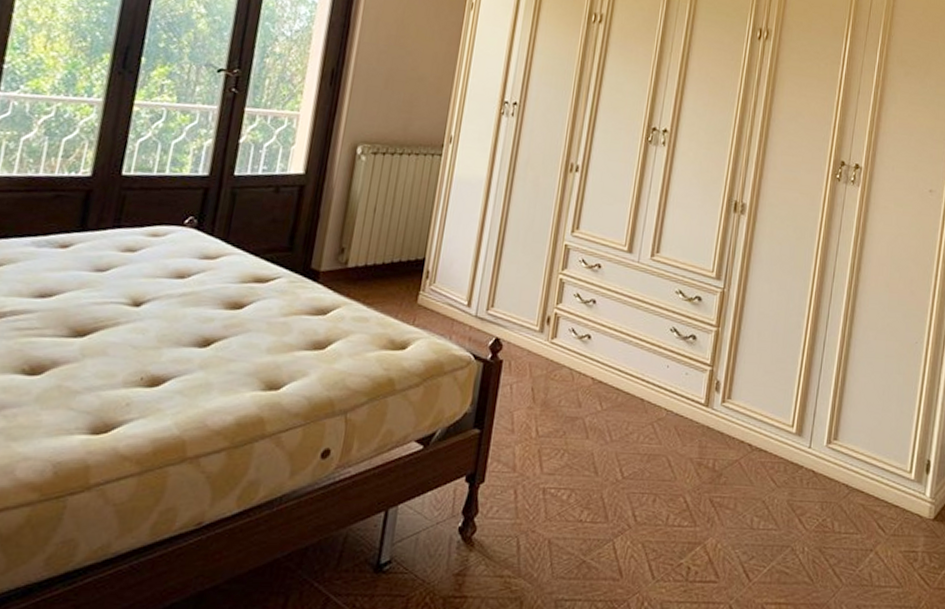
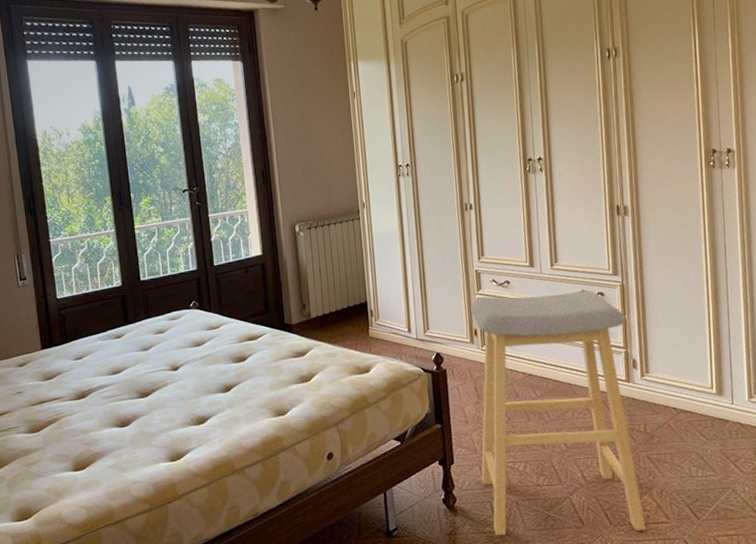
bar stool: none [513,277,718,589] -> present [471,290,646,536]

